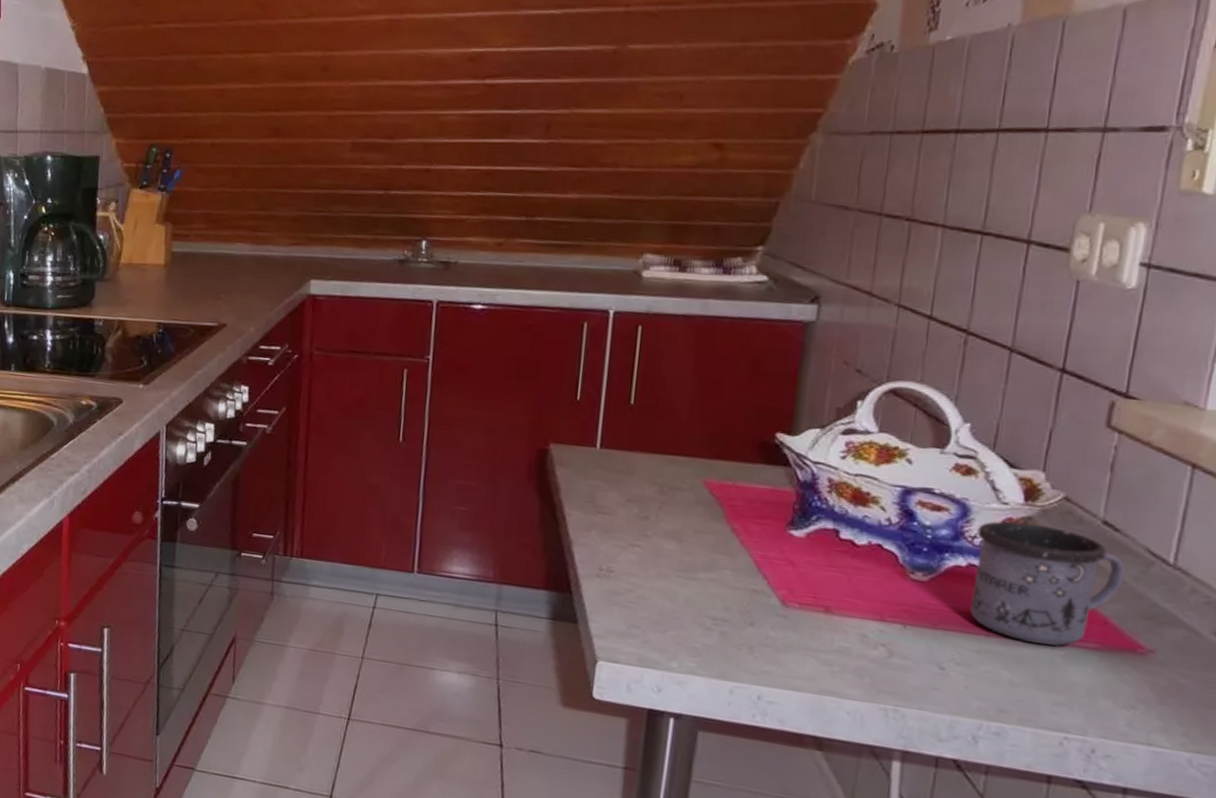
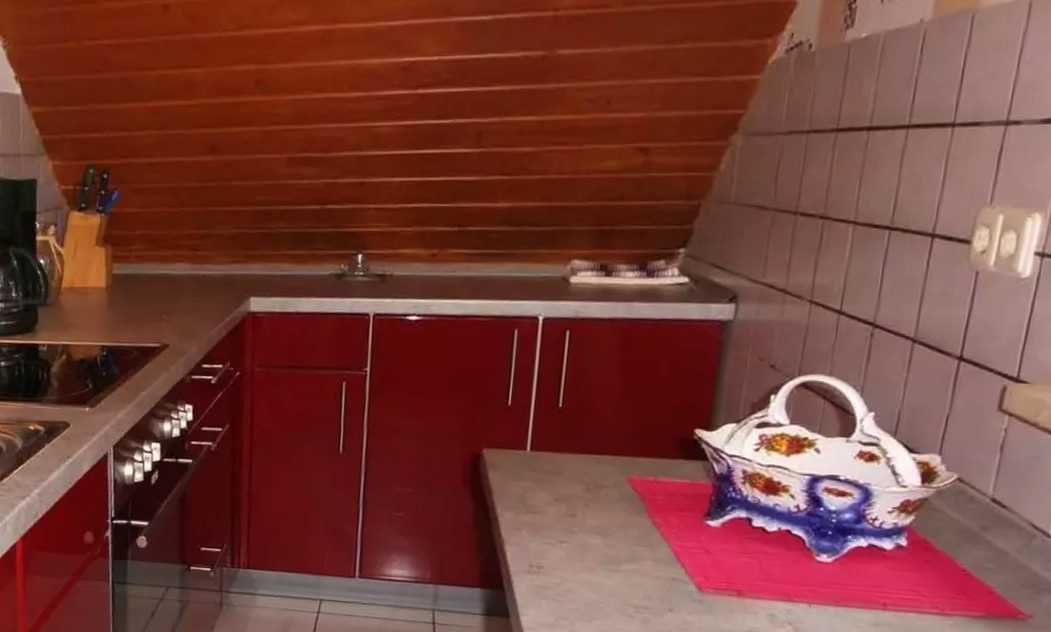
mug: present [970,521,1126,646] -> none [869,503,1010,616]

